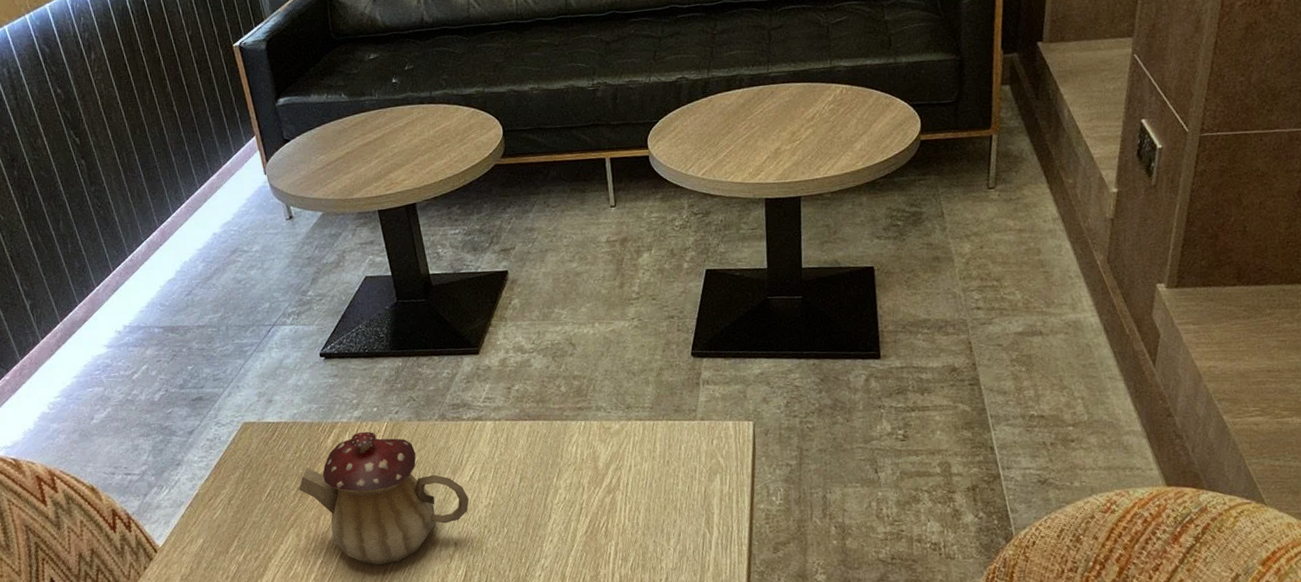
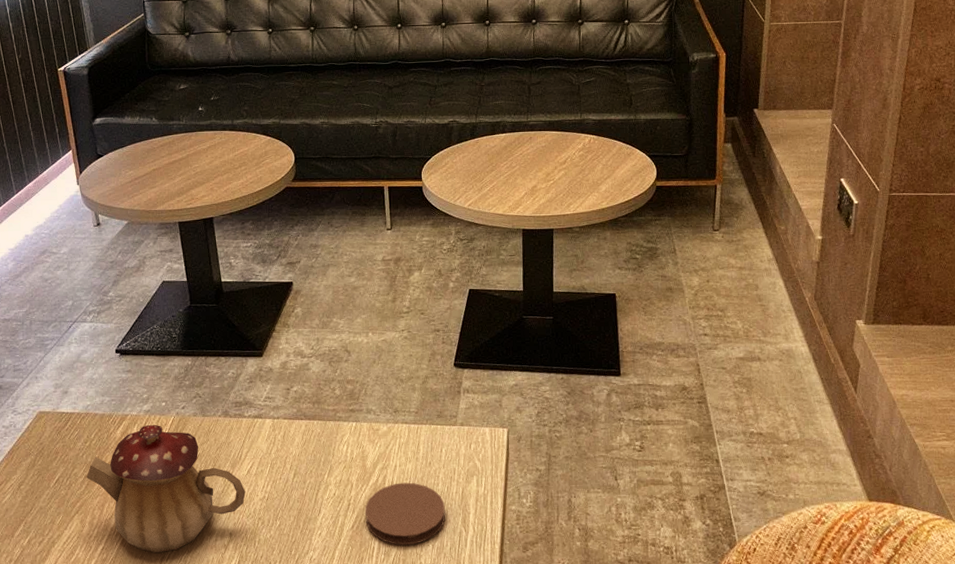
coaster: none [598,483,687,550] -> present [364,482,445,545]

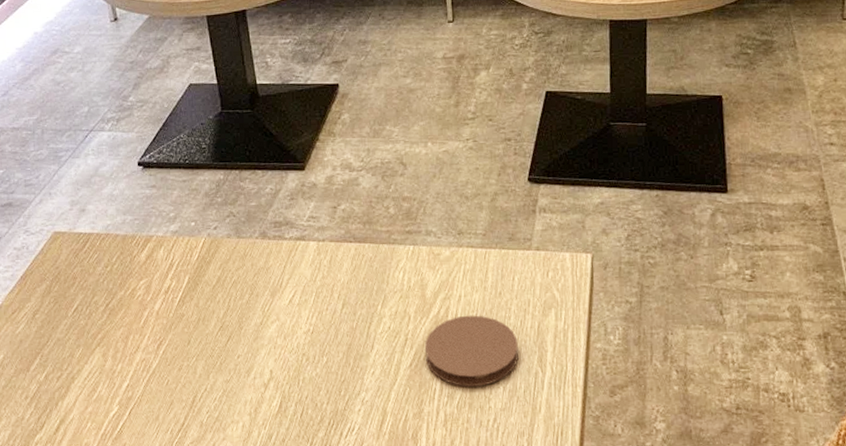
teapot: present [86,424,246,553] -> none [108,247,288,392]

